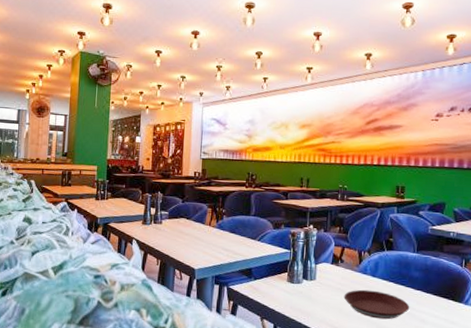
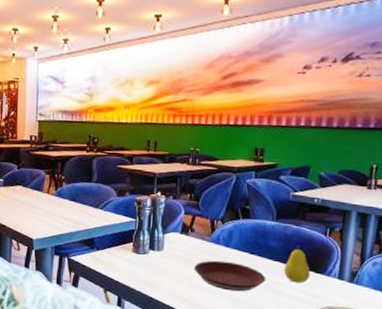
fruit: none [425,275,450,311] -> present [283,245,311,283]

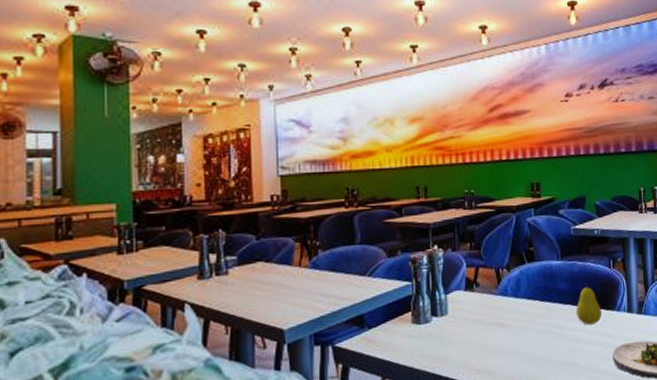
plate: present [193,260,266,292] -> none [483,314,560,349]

